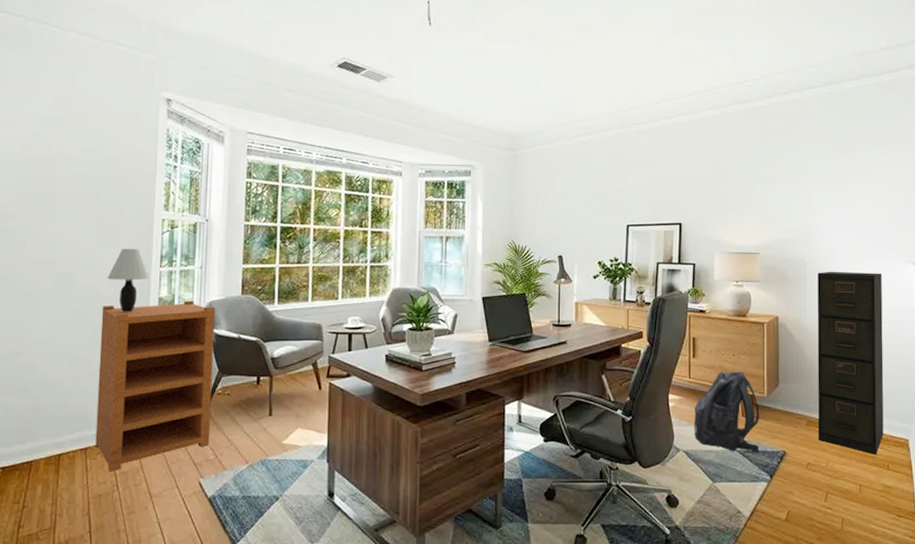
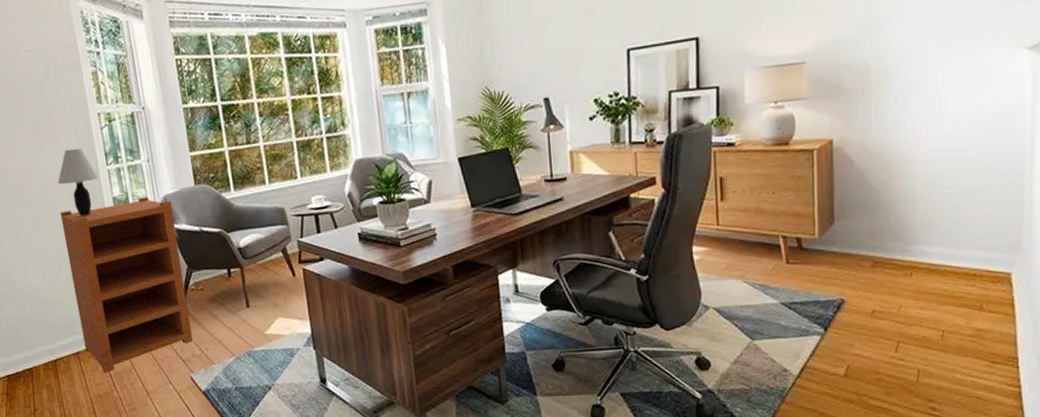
backpack: present [693,371,760,452] -> none [725,211,810,304]
filing cabinet: present [817,271,884,455] -> none [886,67,980,295]

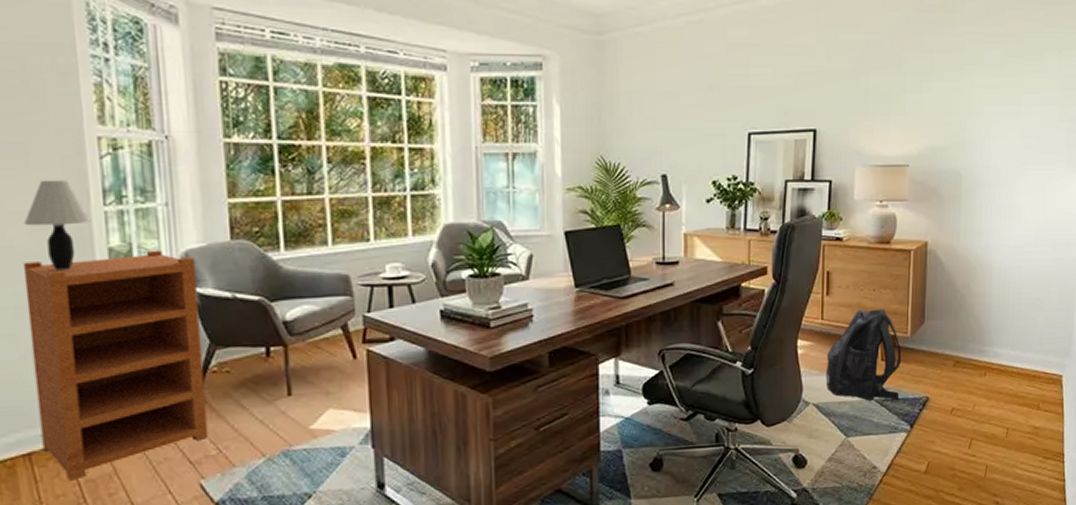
backpack: none [725,211,810,304] -> present [825,308,902,401]

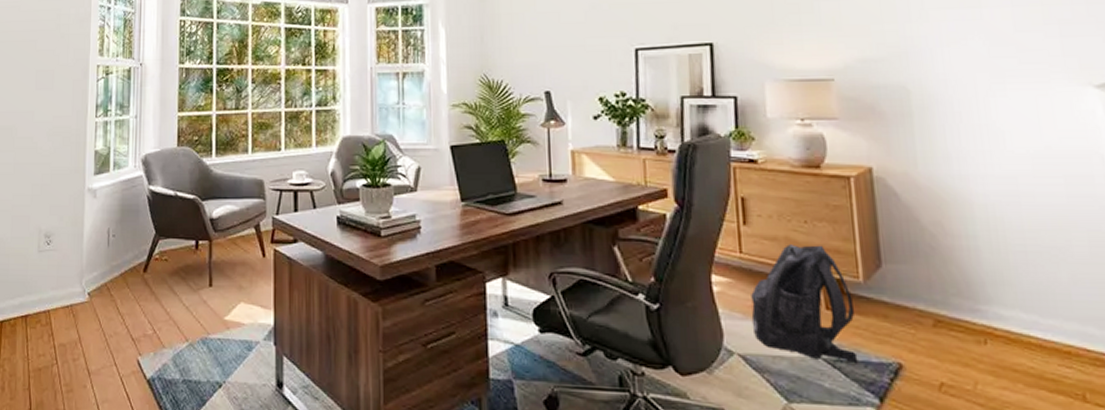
cupboard: present [22,250,209,481] -> none [35,153,151,343]
table lamp: present [24,179,92,271] -> none [45,97,87,168]

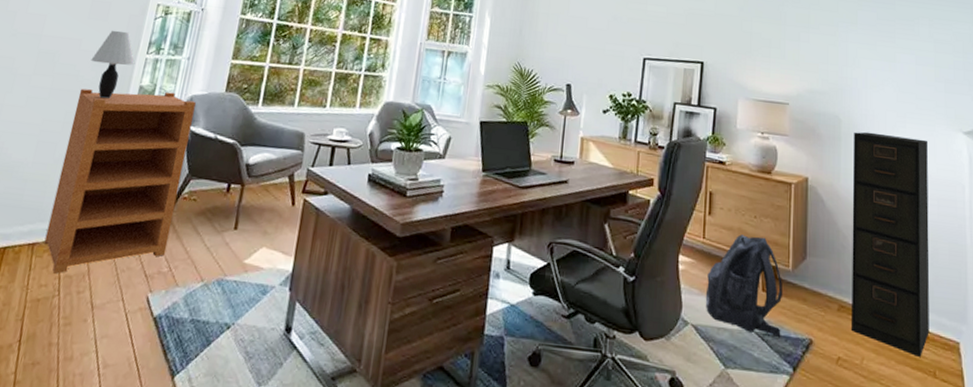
cupboard: none [35,153,151,343] -> present [44,88,196,274]
table lamp: none [45,97,87,168] -> present [91,30,135,99]
filing cabinet: none [930,101,1071,377] -> present [852,131,930,357]

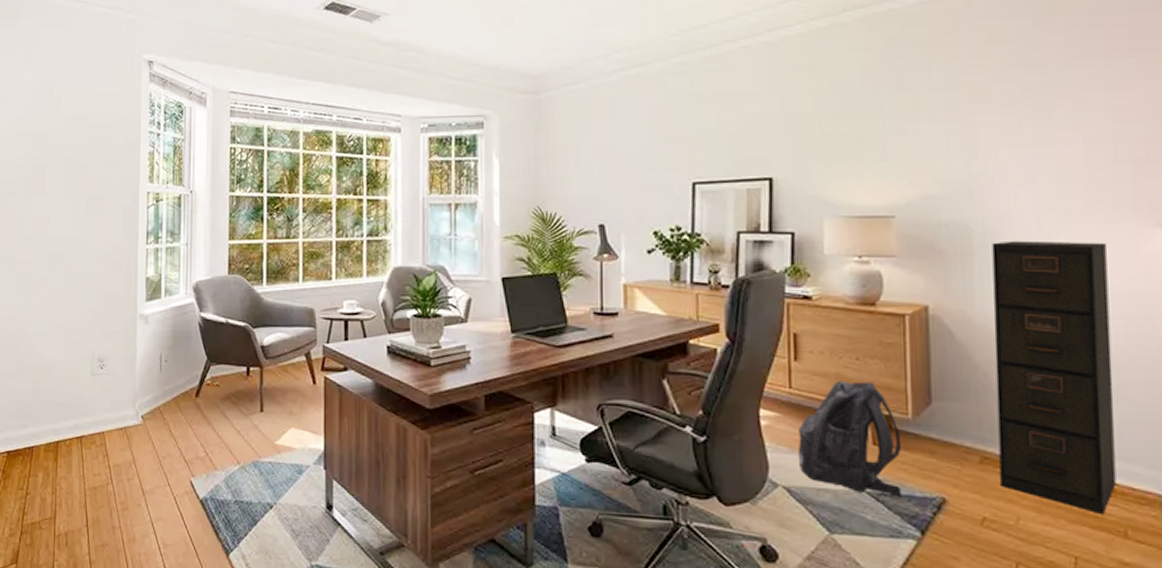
cupboard: present [44,88,196,274] -> none [90,280,202,464]
table lamp: present [91,30,135,99] -> none [96,224,138,294]

